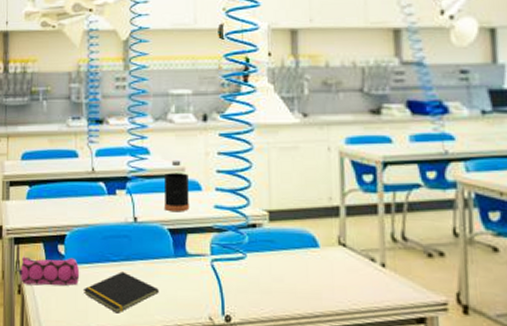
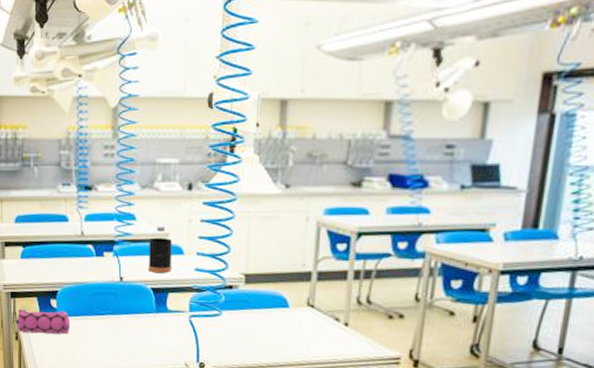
notepad: present [83,271,159,314] -> none [73,323,141,358]

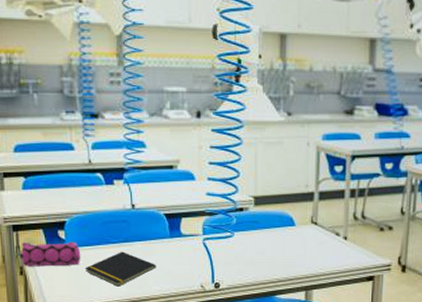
notepad: none [73,323,141,358] -> present [84,252,156,287]
bottle: present [148,226,173,274] -> none [160,152,185,199]

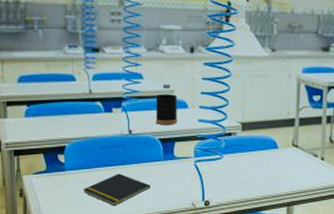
pencil case: present [19,241,81,267] -> none [19,165,80,189]
bottle: none [160,152,185,199] -> present [155,83,178,125]

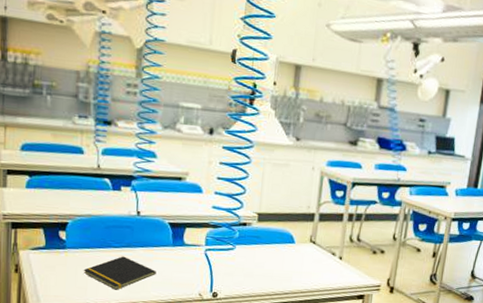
bottle: present [155,83,178,125] -> none [166,165,191,210]

